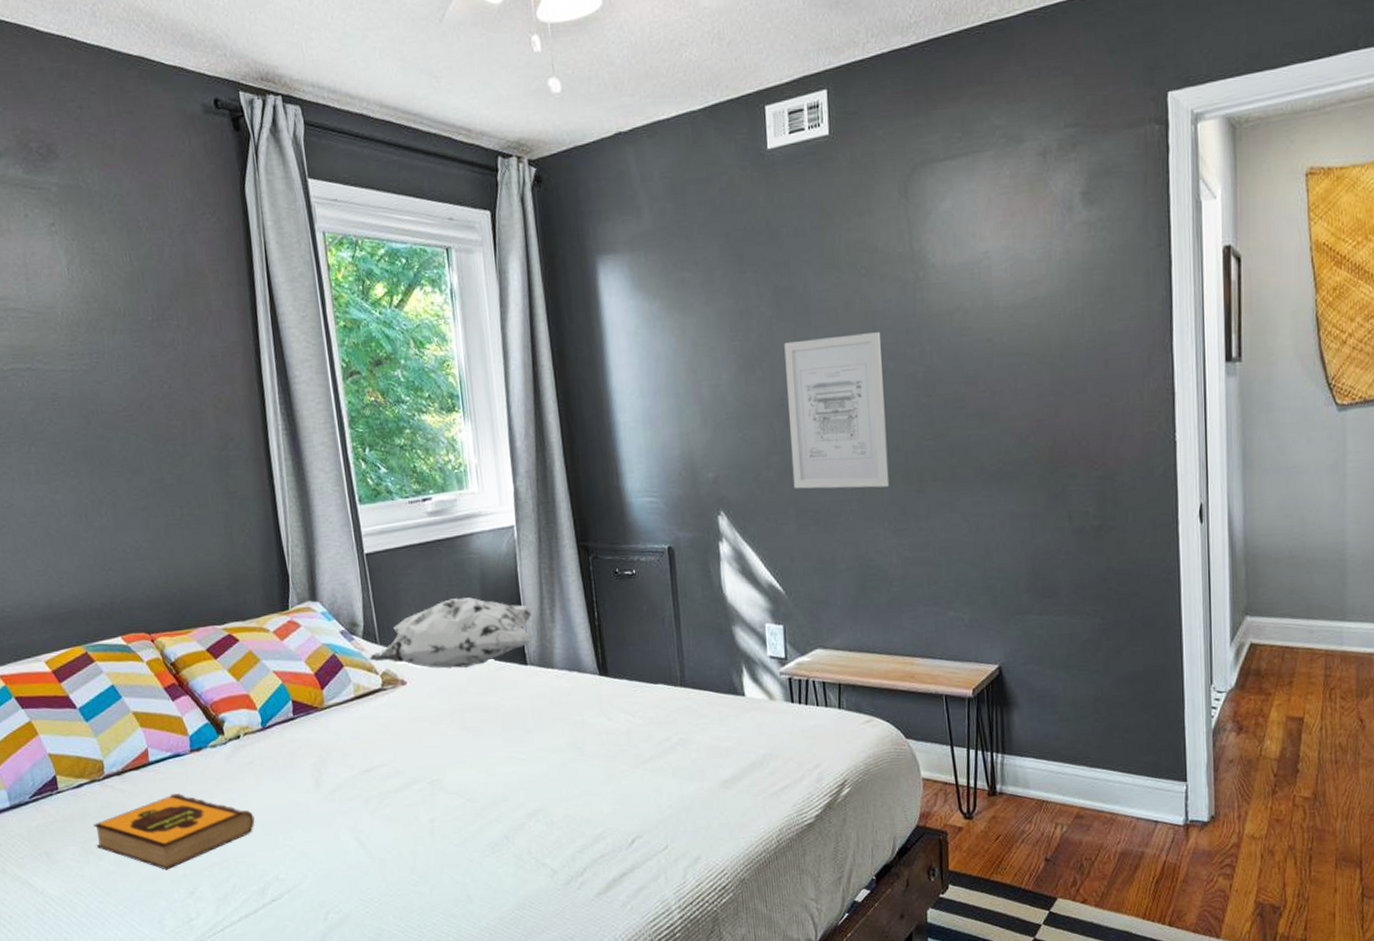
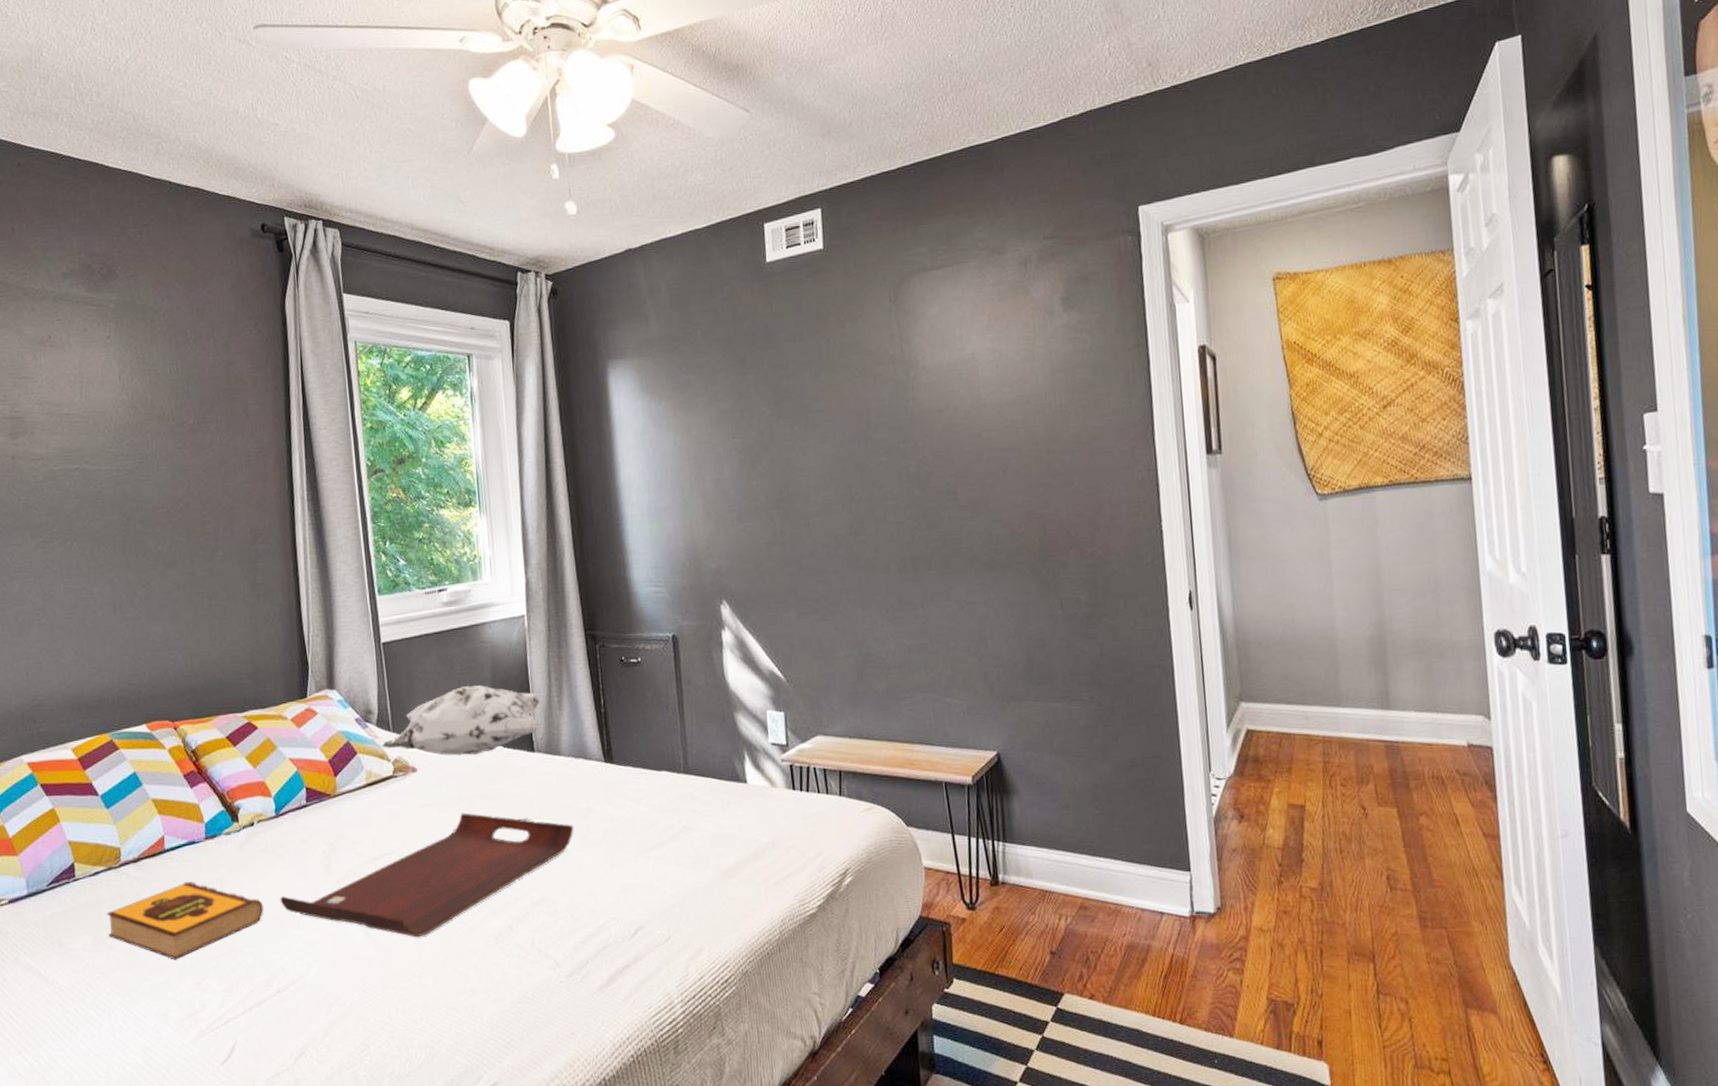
serving tray: none [271,725,569,848] -> present [280,813,574,938]
wall art: present [784,332,890,489] -> none [783,429,886,579]

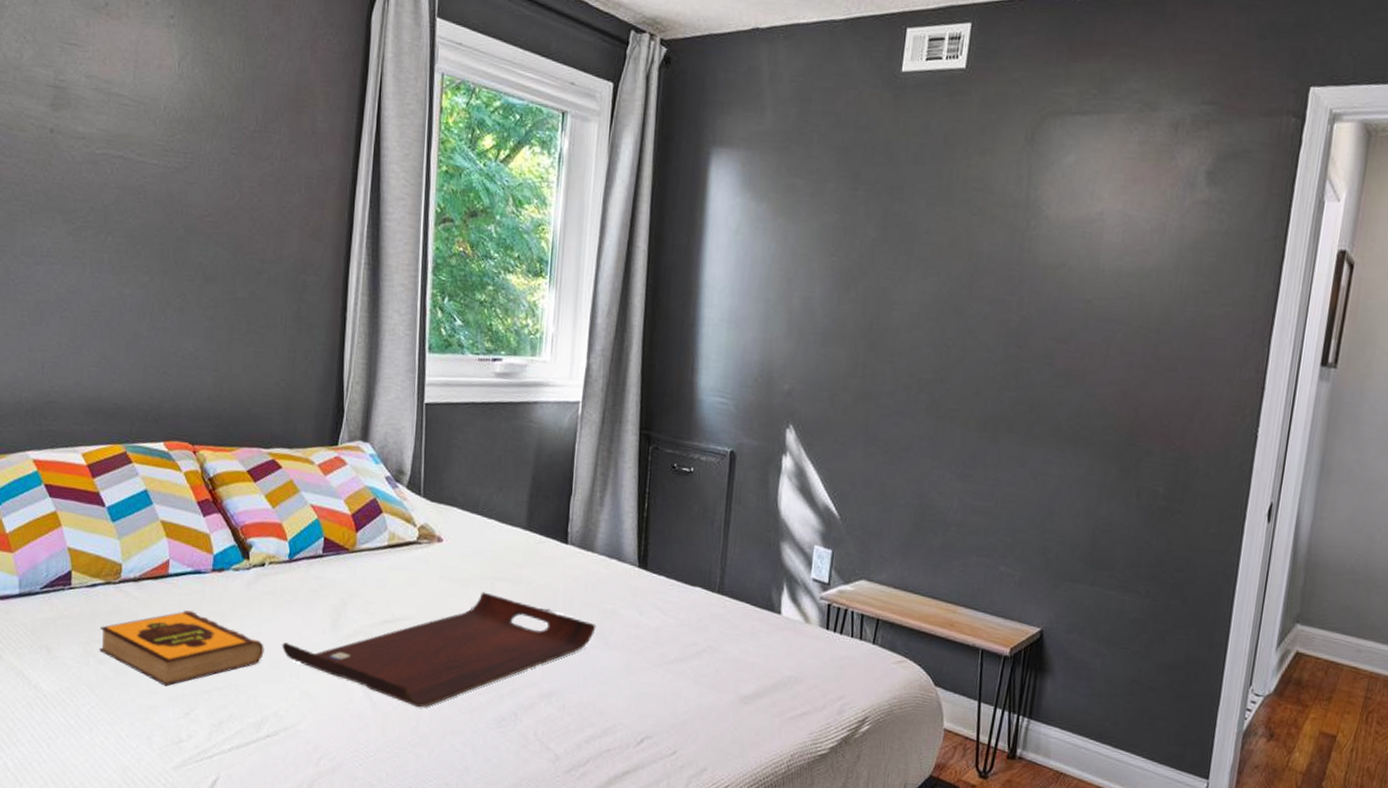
decorative pillow: present [381,685,542,756] -> none [409,464,584,537]

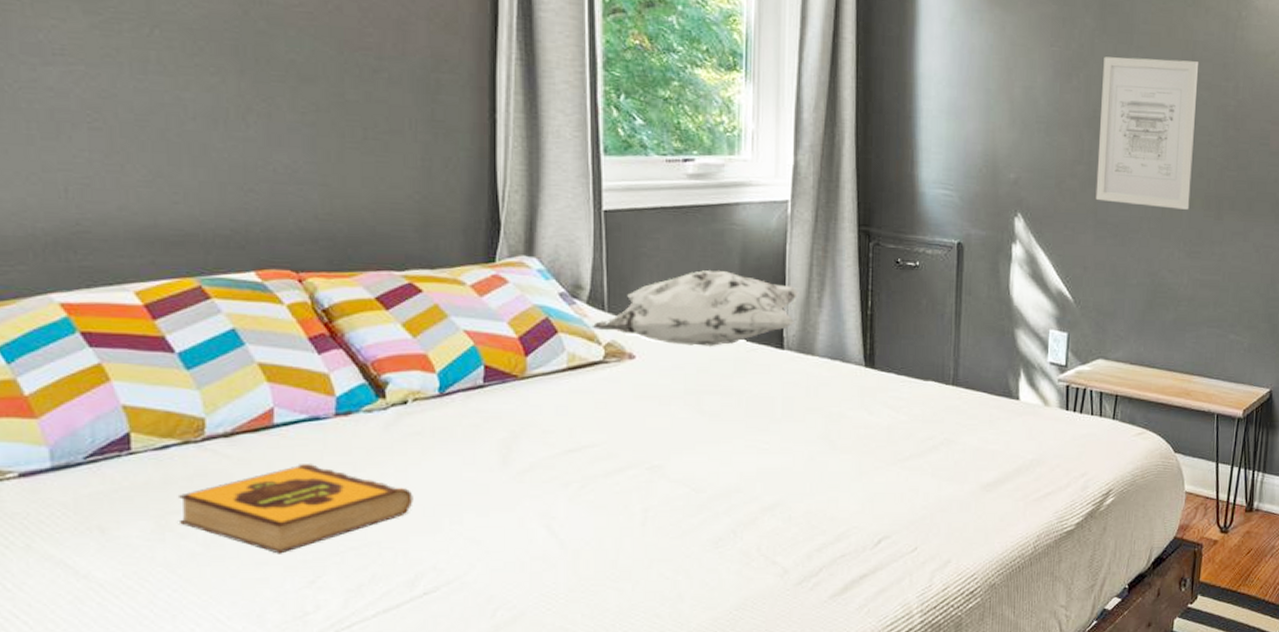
serving tray: present [282,592,596,708] -> none [437,408,821,539]
decorative pillow: none [409,464,584,537] -> present [591,270,799,347]
wall art: none [867,267,982,430] -> present [1095,56,1199,210]

